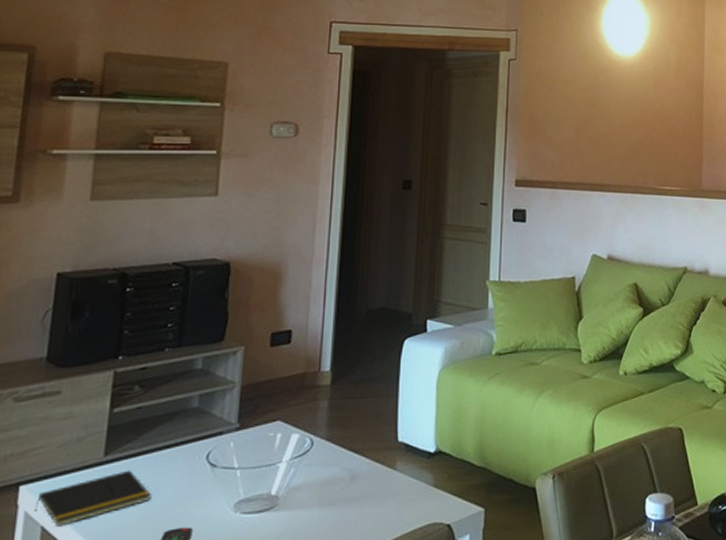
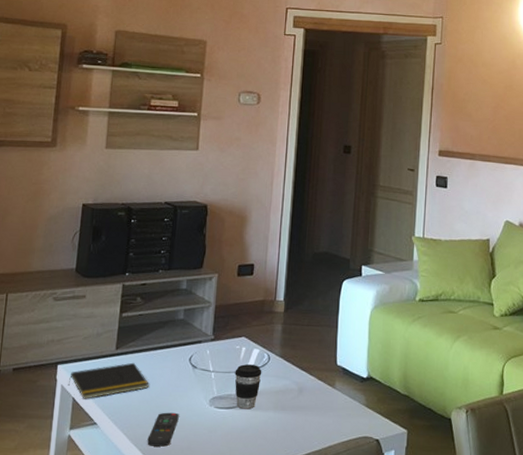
coffee cup: none [267,453,303,511] -> present [235,364,262,409]

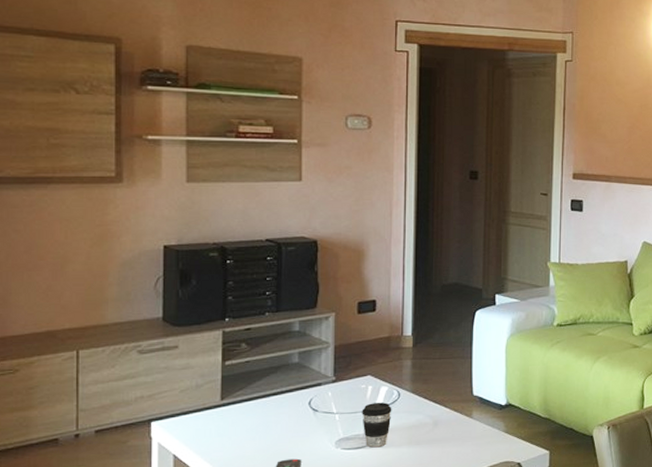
notepad: present [68,362,149,399] -> none [166,411,264,455]

